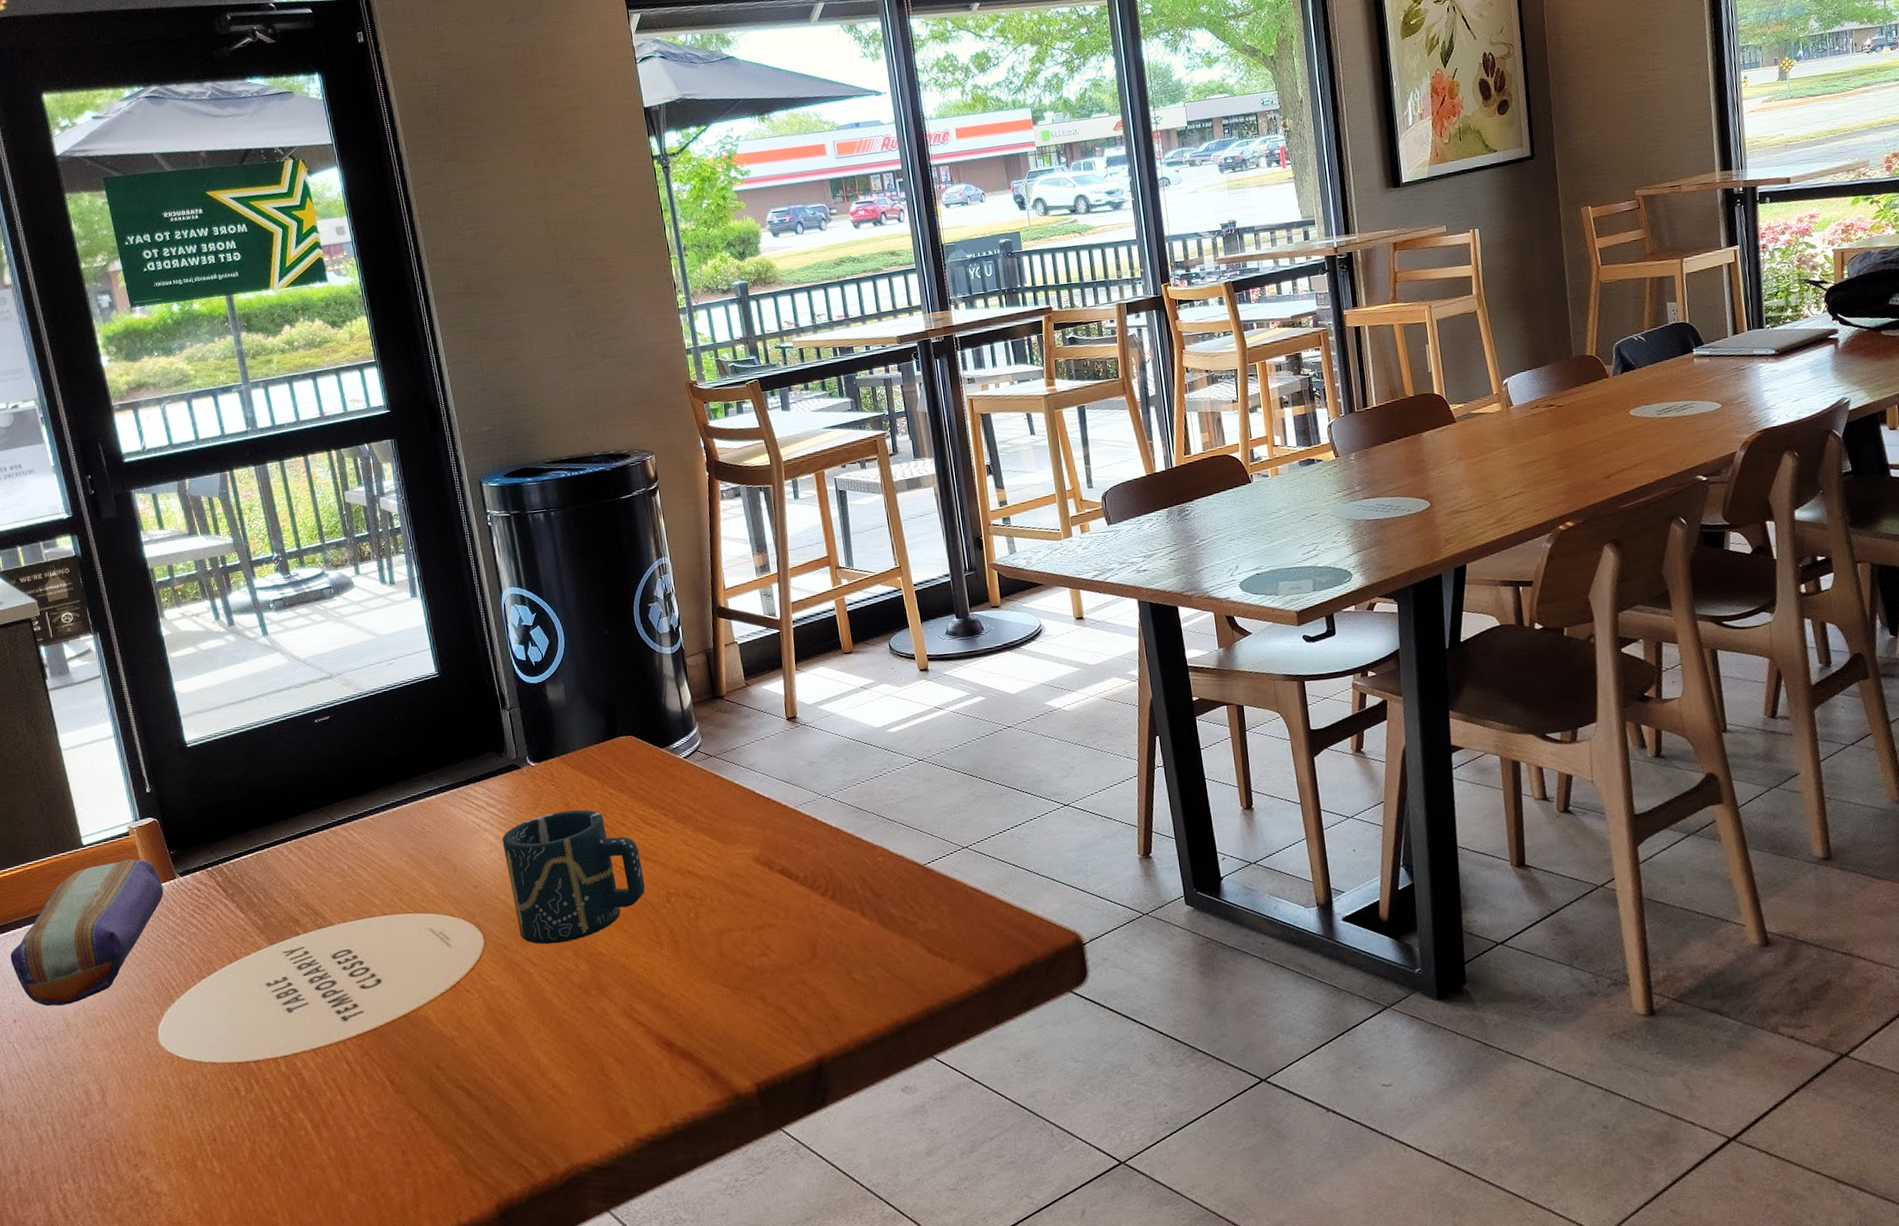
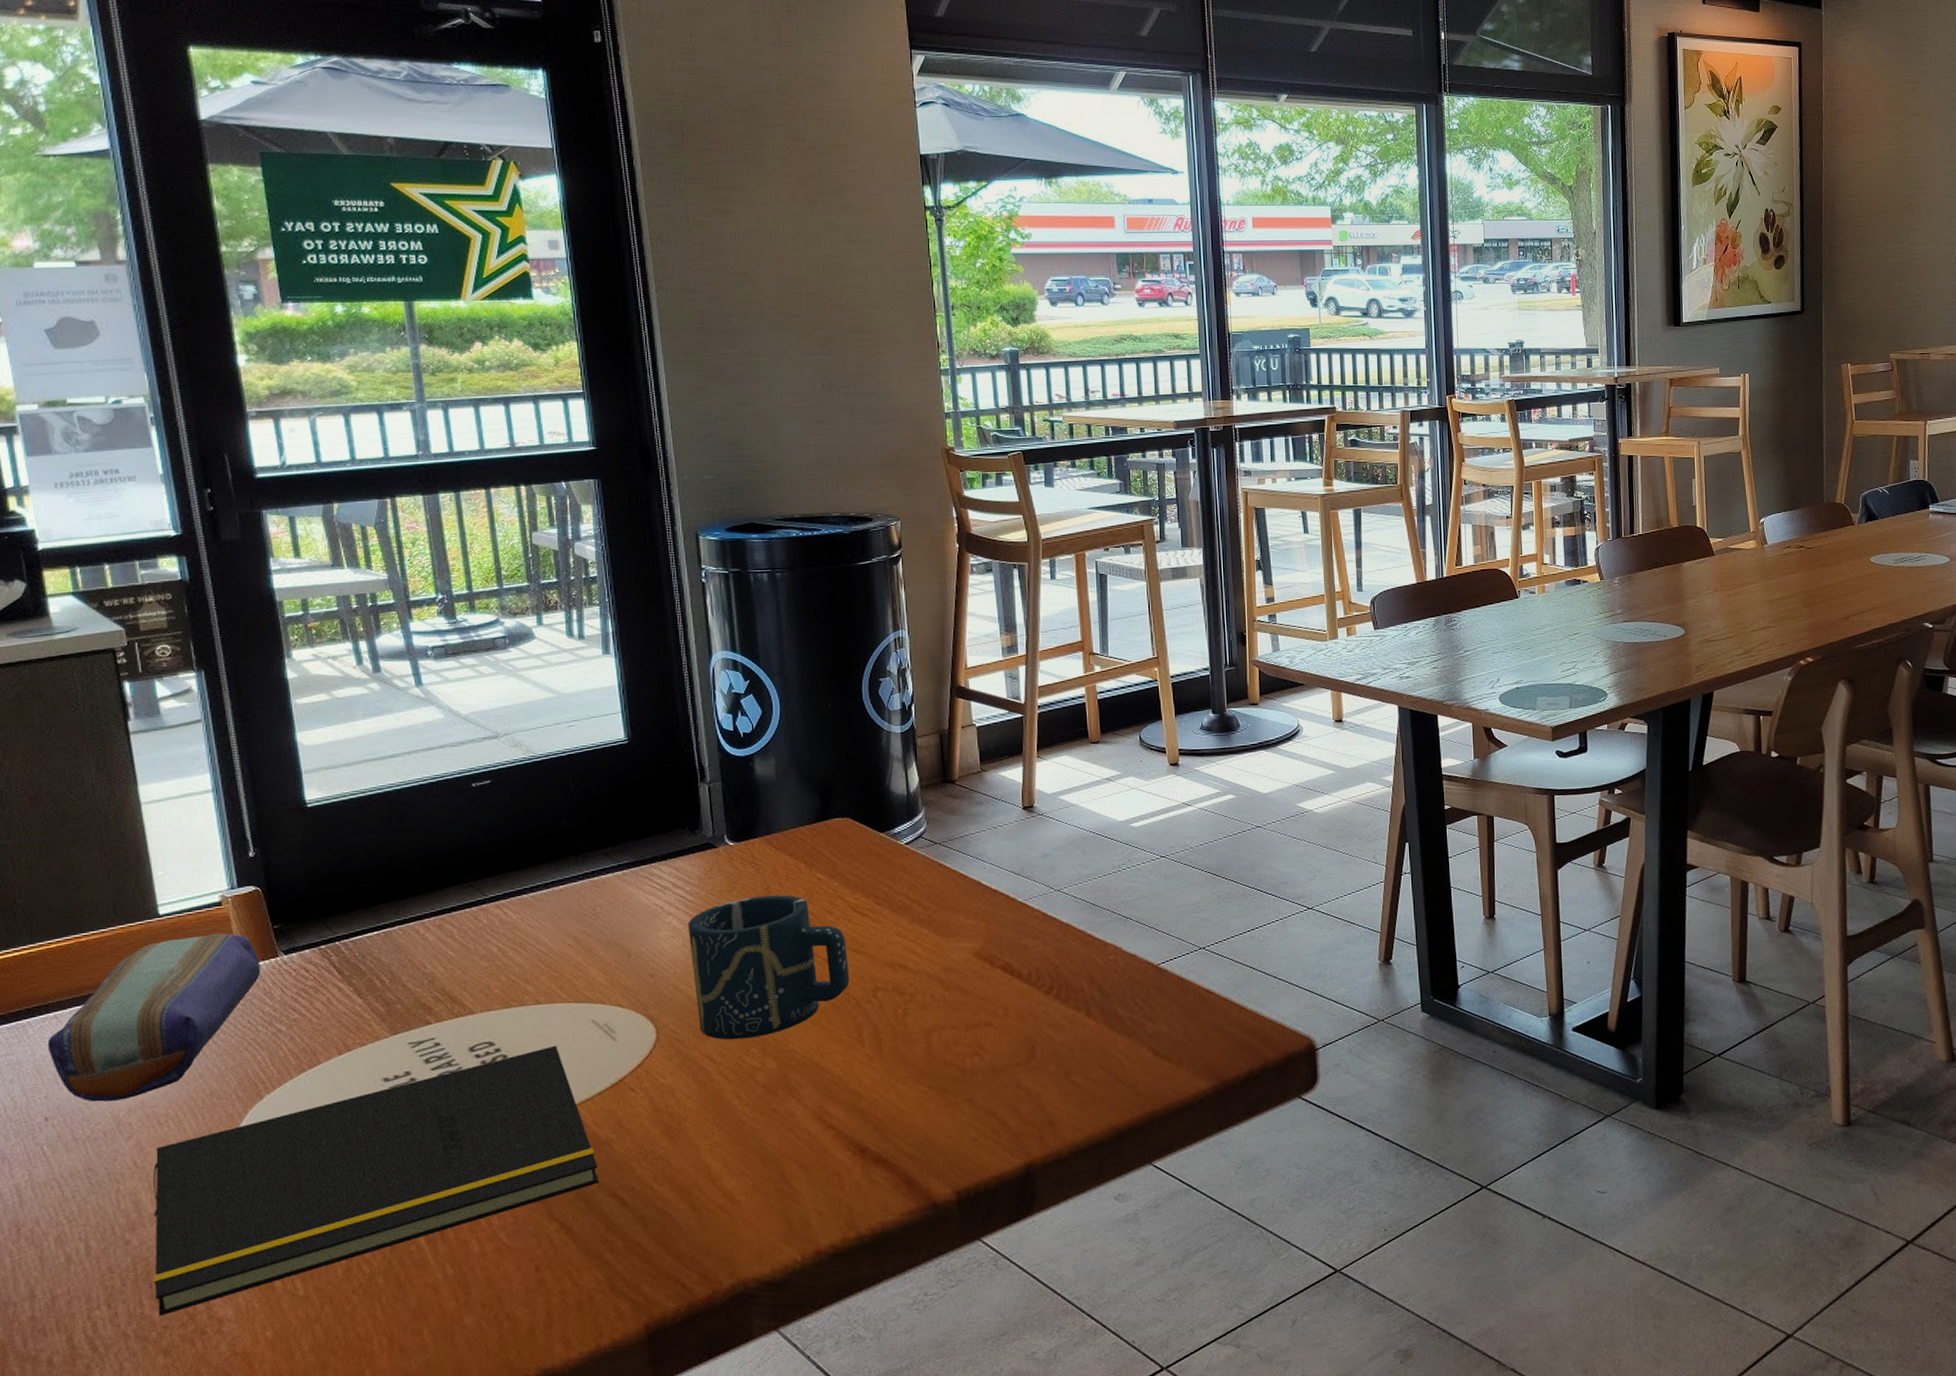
notepad: none [97,952,448,1190] -> present [153,1045,600,1317]

